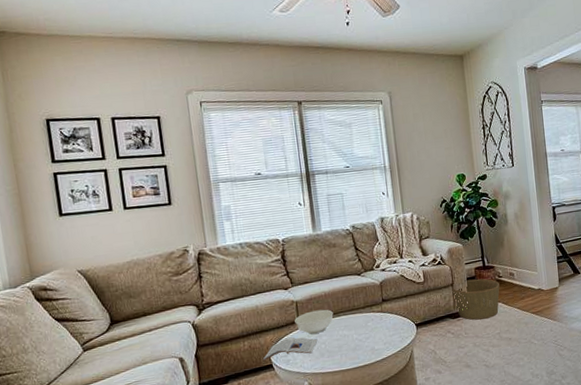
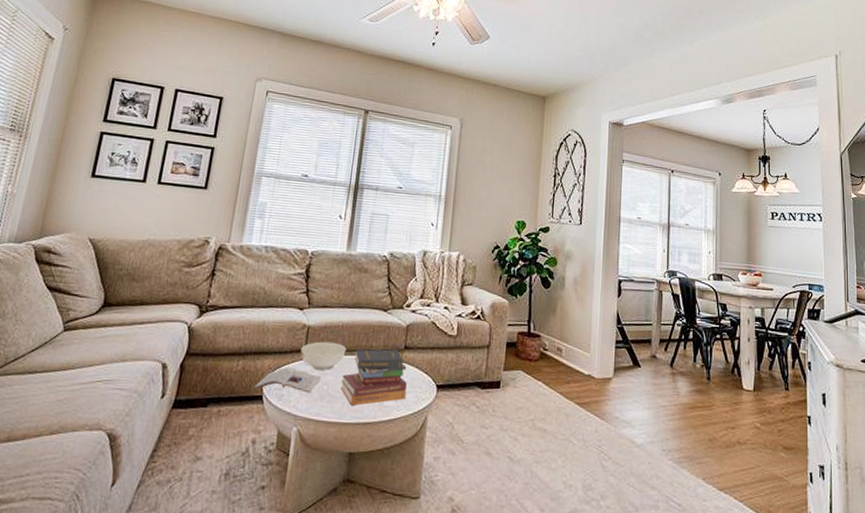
books: none [335,304,393,355] -> present [340,349,407,406]
basket: present [451,278,500,320] -> none [486,344,543,398]

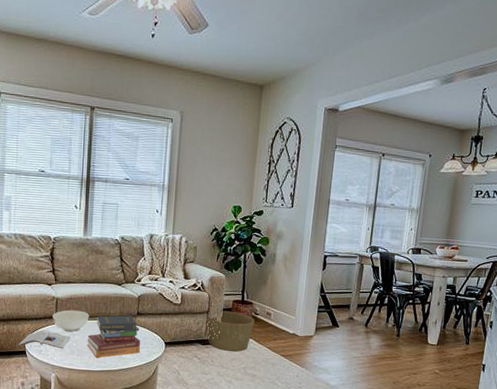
basket: none [486,344,543,398] -> present [205,310,255,352]

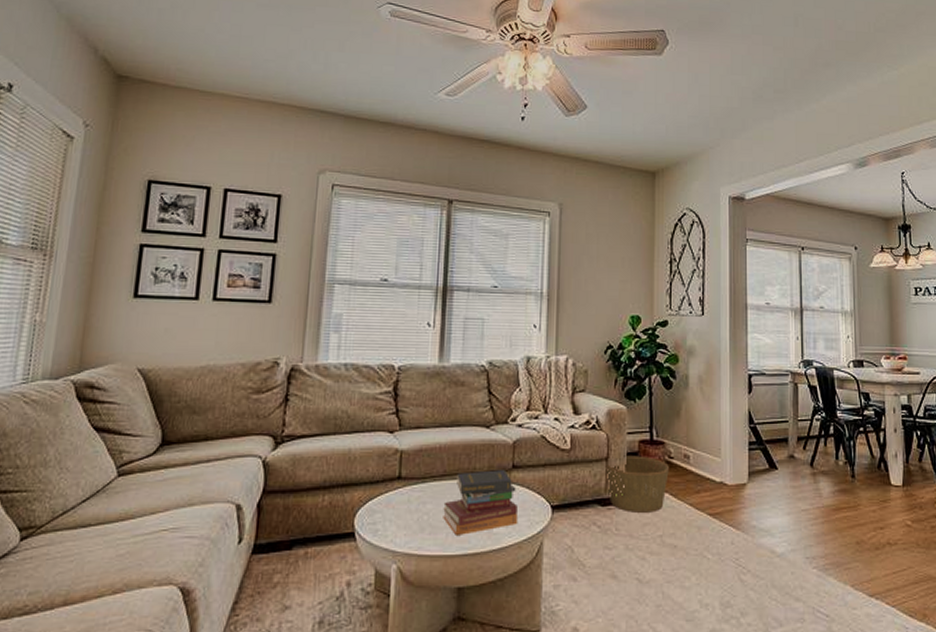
magazine: present [18,329,71,349] -> none [344,498,420,526]
bowl: present [52,310,89,332] -> none [394,466,446,498]

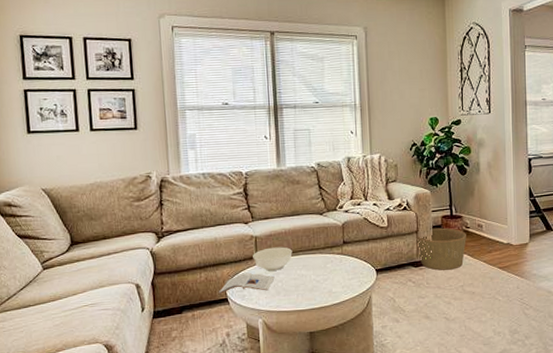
magazine: none [344,498,420,526] -> present [219,272,275,294]
bowl: none [394,466,446,498] -> present [253,247,293,271]
books: present [443,470,518,535] -> none [292,246,351,295]

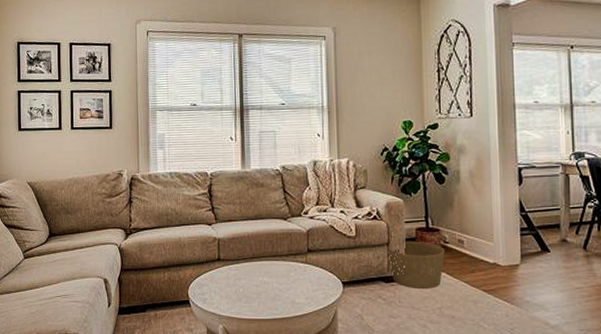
magazine: present [219,272,275,294] -> none [181,275,236,296]
bowl: present [253,247,293,271] -> none [215,251,255,275]

